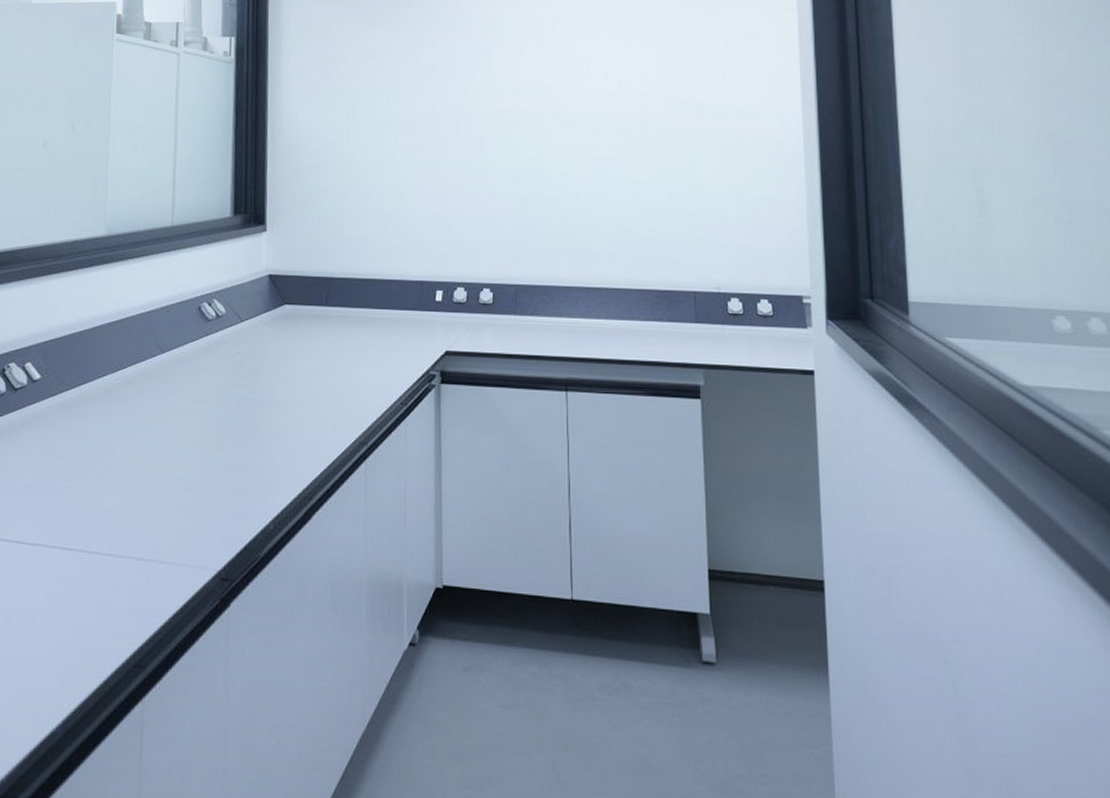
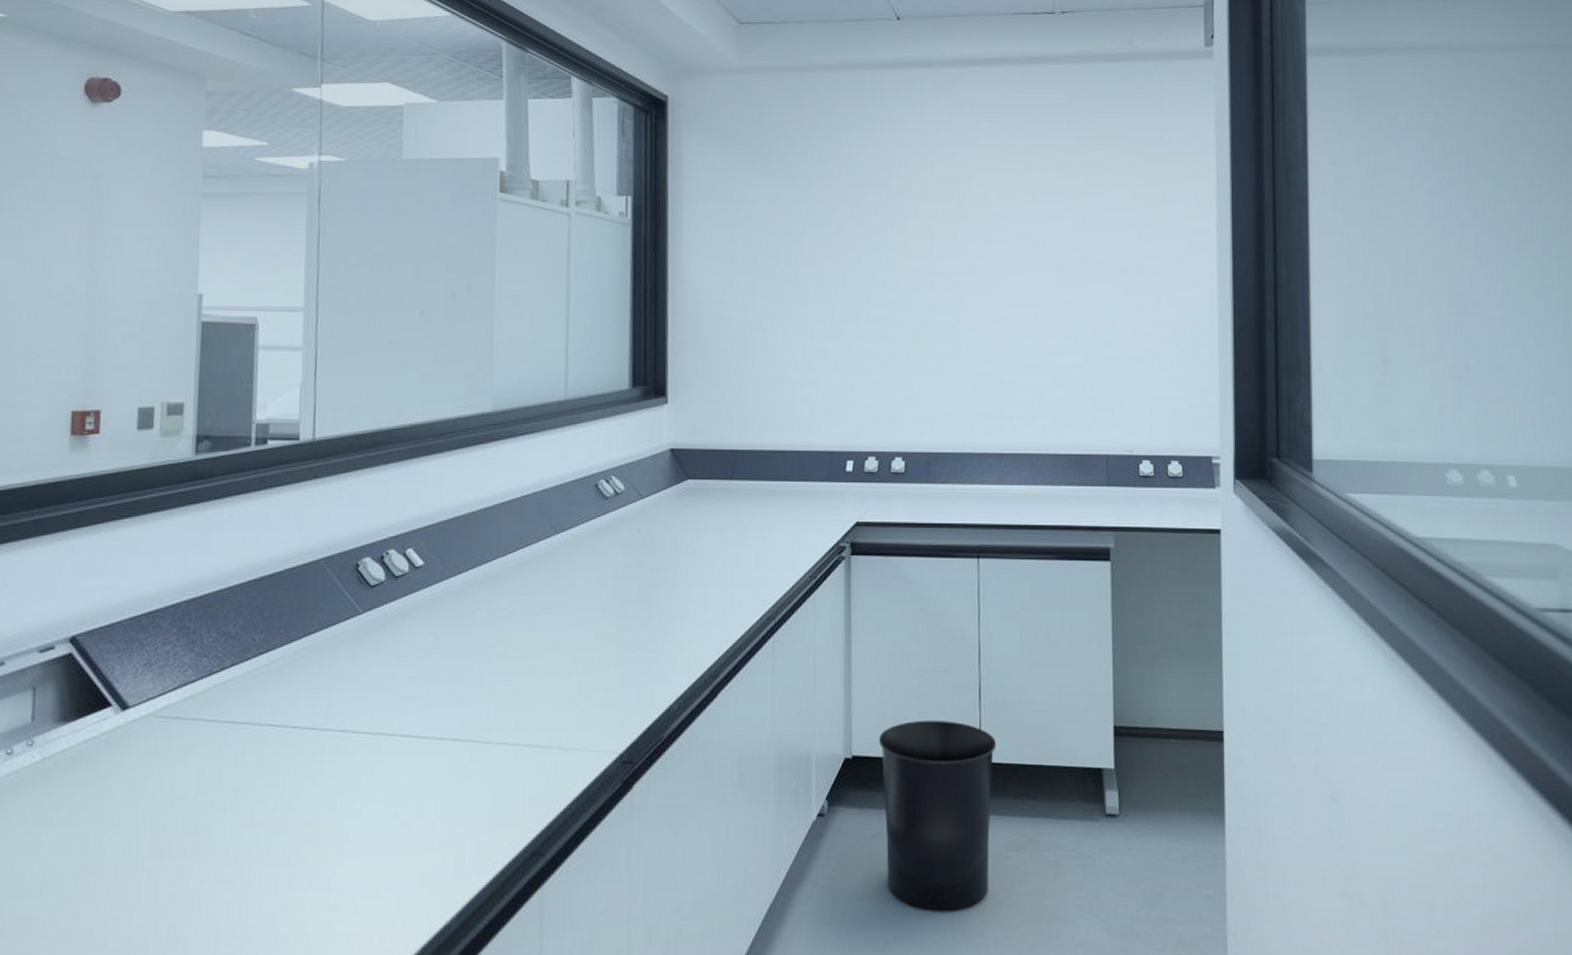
waste bin: none [469,552,588,753] -> present [878,720,997,911]

